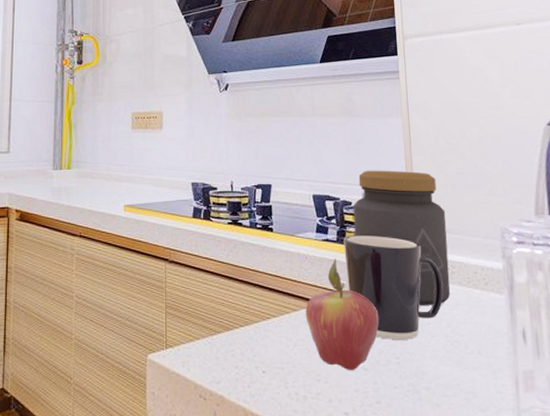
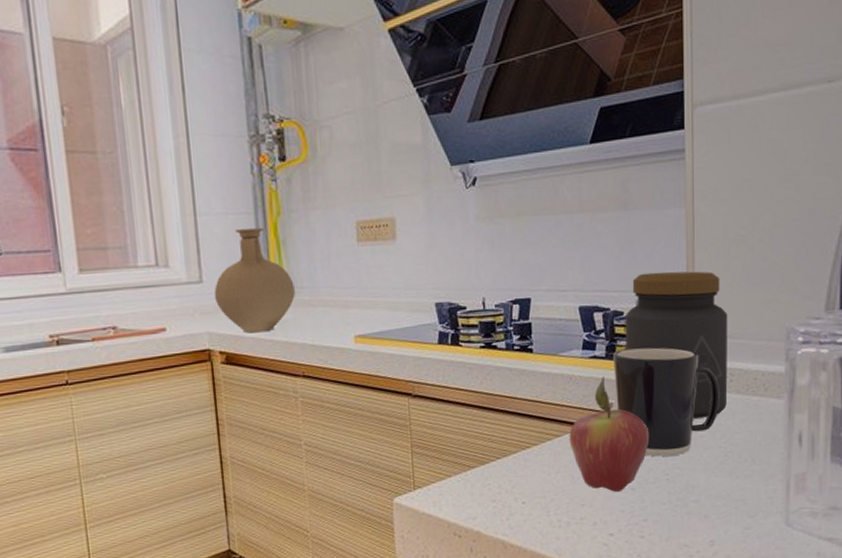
ceramic jug: none [17,112,80,197] -> present [214,227,295,333]

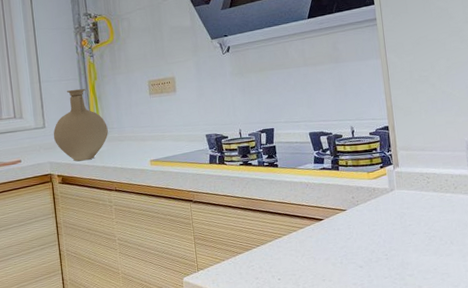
fruit: present [569,376,650,493] -> none [309,182,370,270]
mug: present [613,347,720,457] -> none [337,159,421,242]
jar: present [625,271,728,419] -> none [343,103,427,212]

